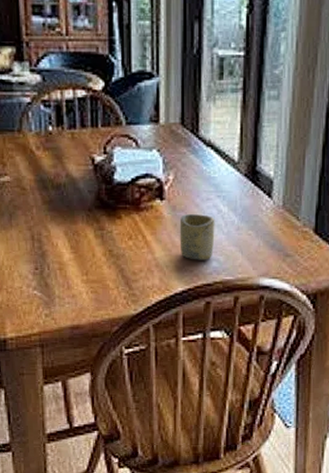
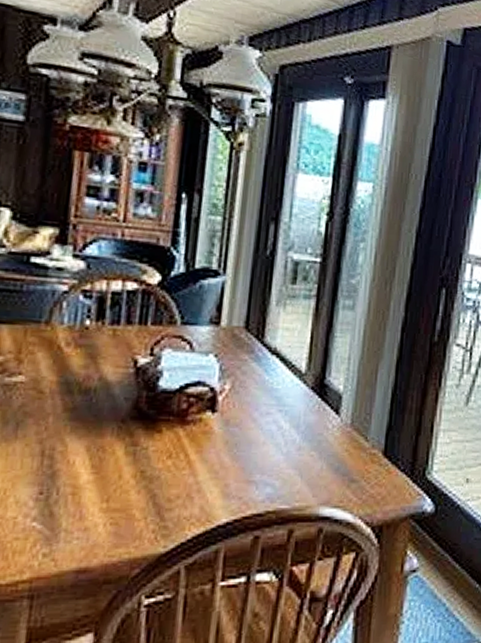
cup: present [179,213,215,260] -> none [229,429,274,485]

